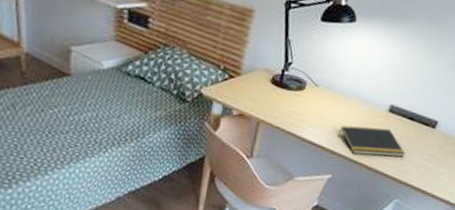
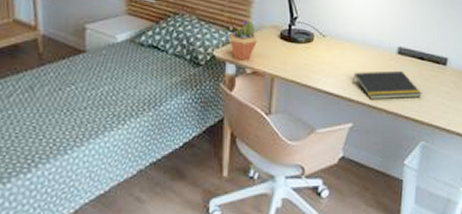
potted cactus: none [218,58,248,101] -> present [228,18,257,60]

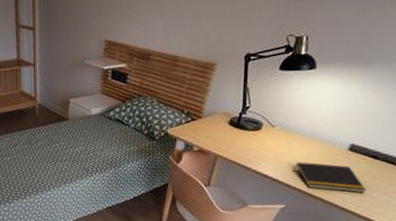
potted cactus: present [228,18,257,60] -> none [182,104,208,140]

